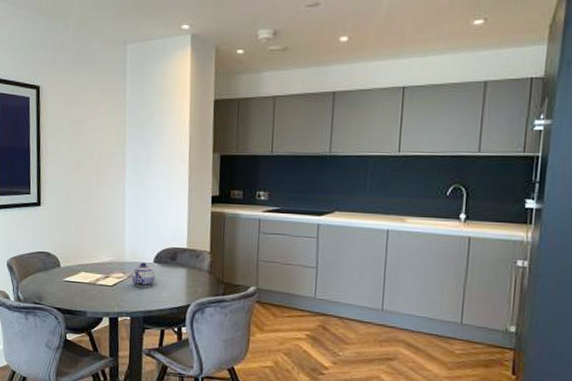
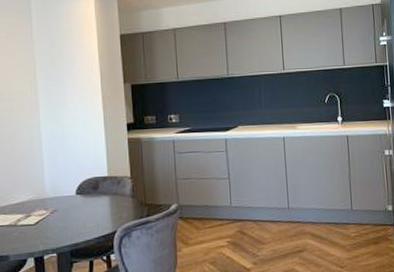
teapot: present [131,262,156,288] -> none [54,196,79,222]

